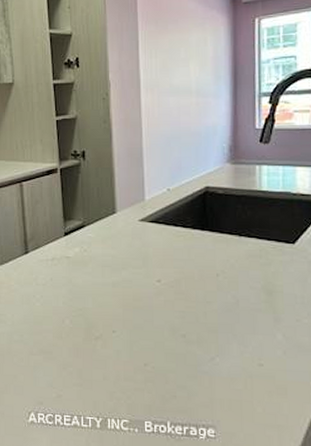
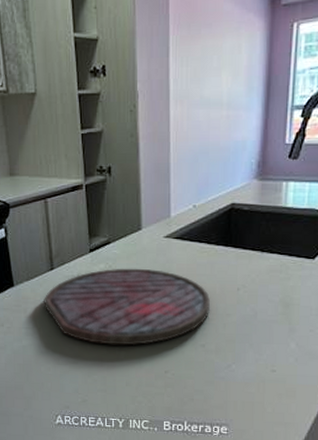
cutting board: none [18,252,190,335] -> present [44,268,211,346]

